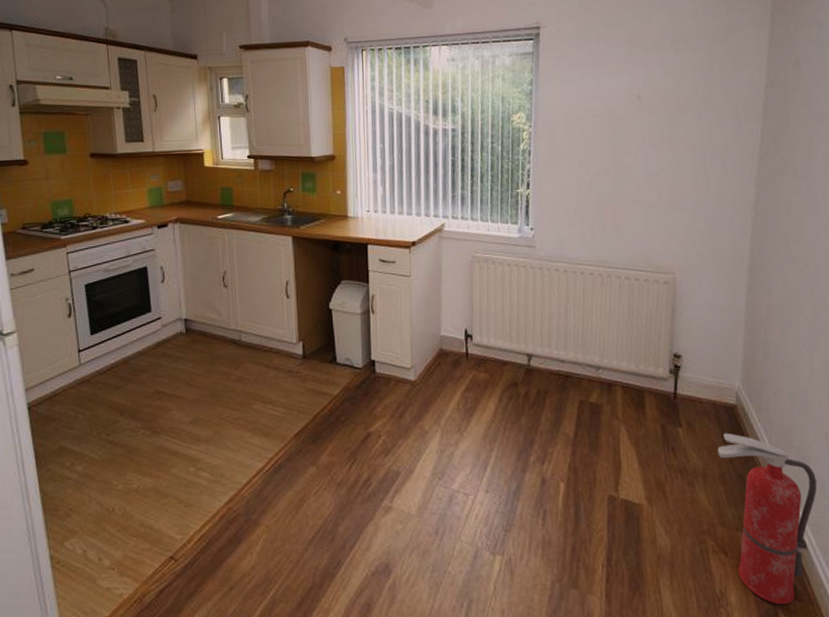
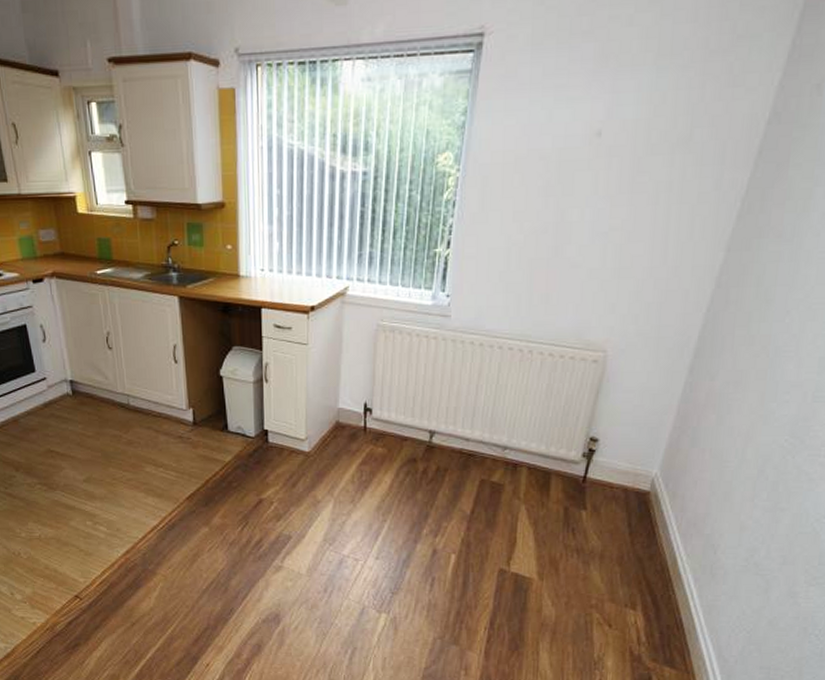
fire extinguisher: present [717,432,818,605] -> none [619,518,721,672]

